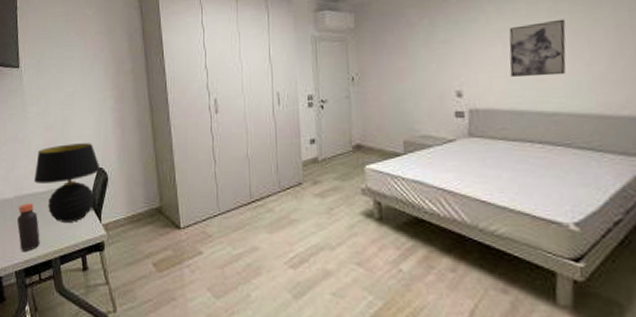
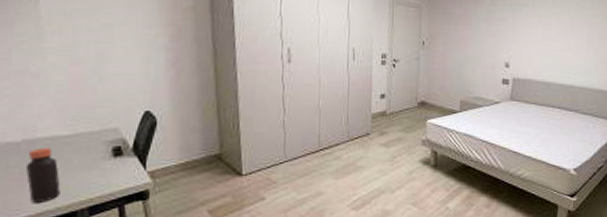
table lamp: present [34,143,100,222] -> none [54,82,147,170]
wall art: present [509,19,566,78] -> none [545,13,586,57]

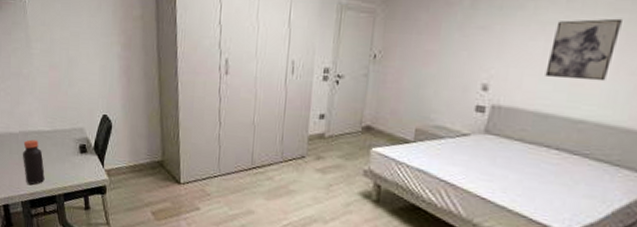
wall art: none [545,13,586,57] -> present [545,18,622,82]

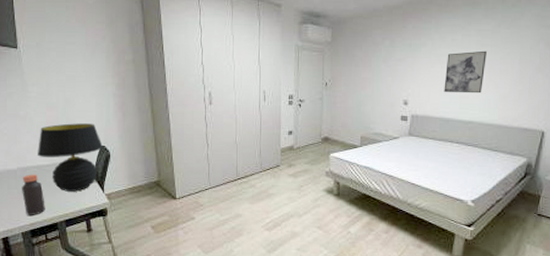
table lamp: none [39,86,105,164] -> present [38,123,103,192]

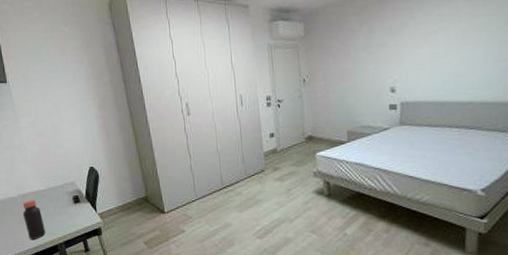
table lamp: present [38,123,103,192] -> none [33,146,91,214]
wall art: present [444,50,487,94] -> none [434,22,481,74]

